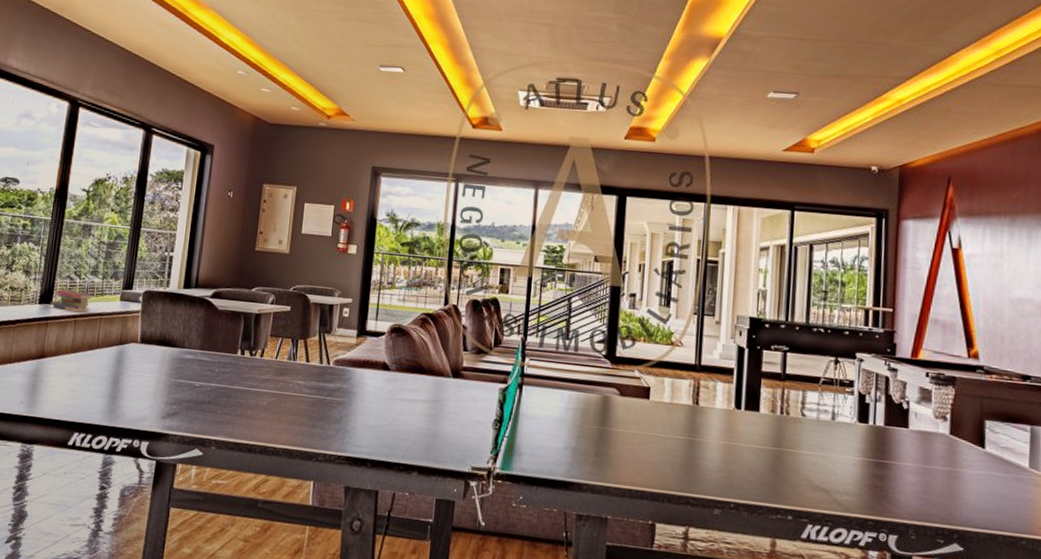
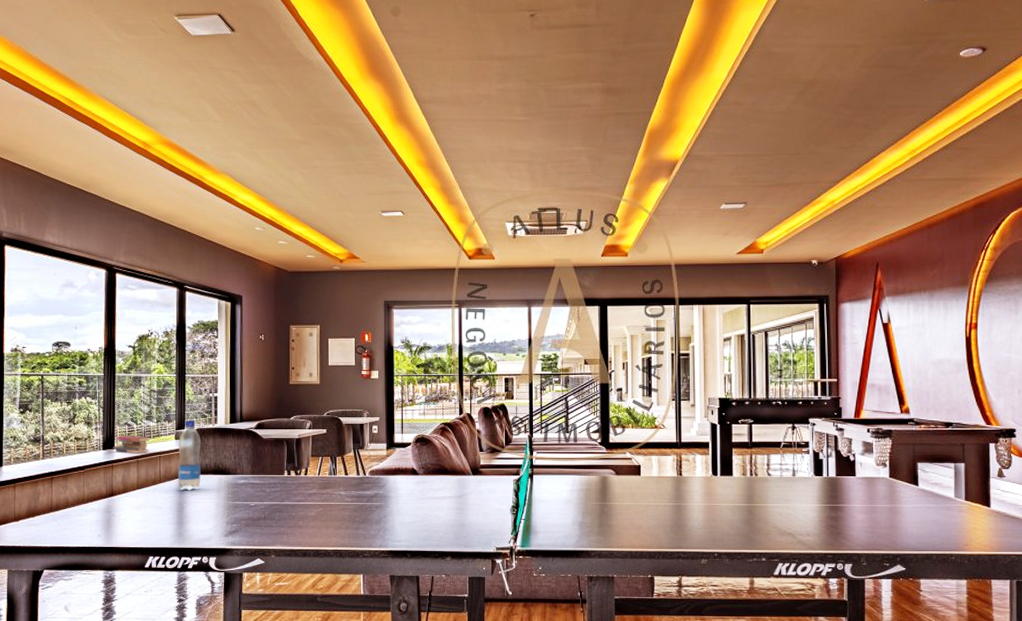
bottle: none [117,280,149,361] -> present [177,420,201,491]

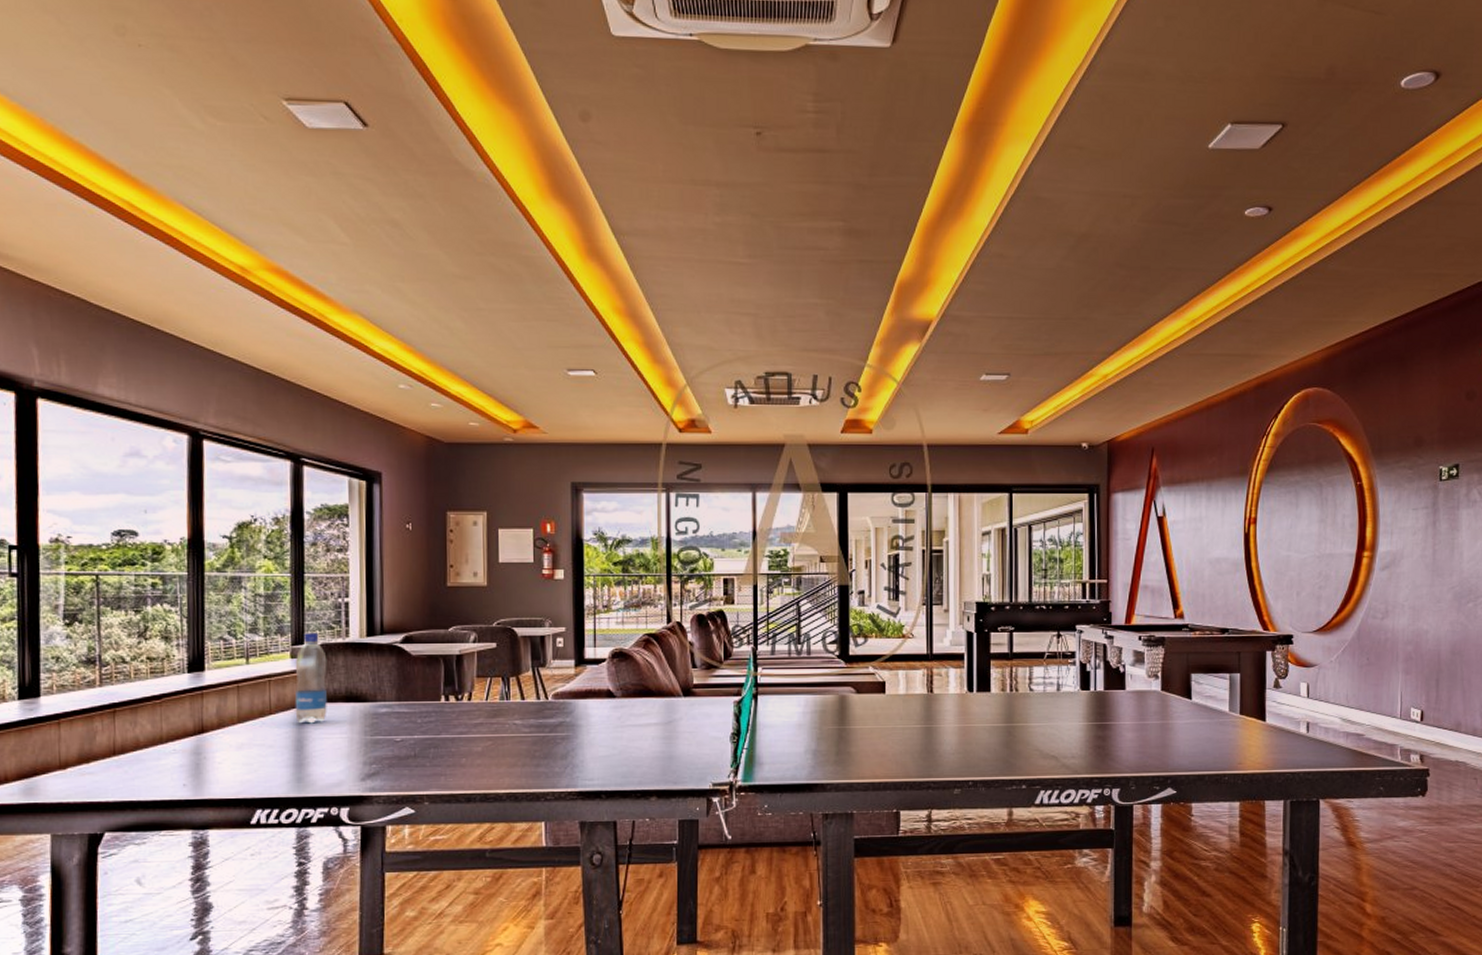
books: present [113,434,149,454] -> none [202,652,254,677]

